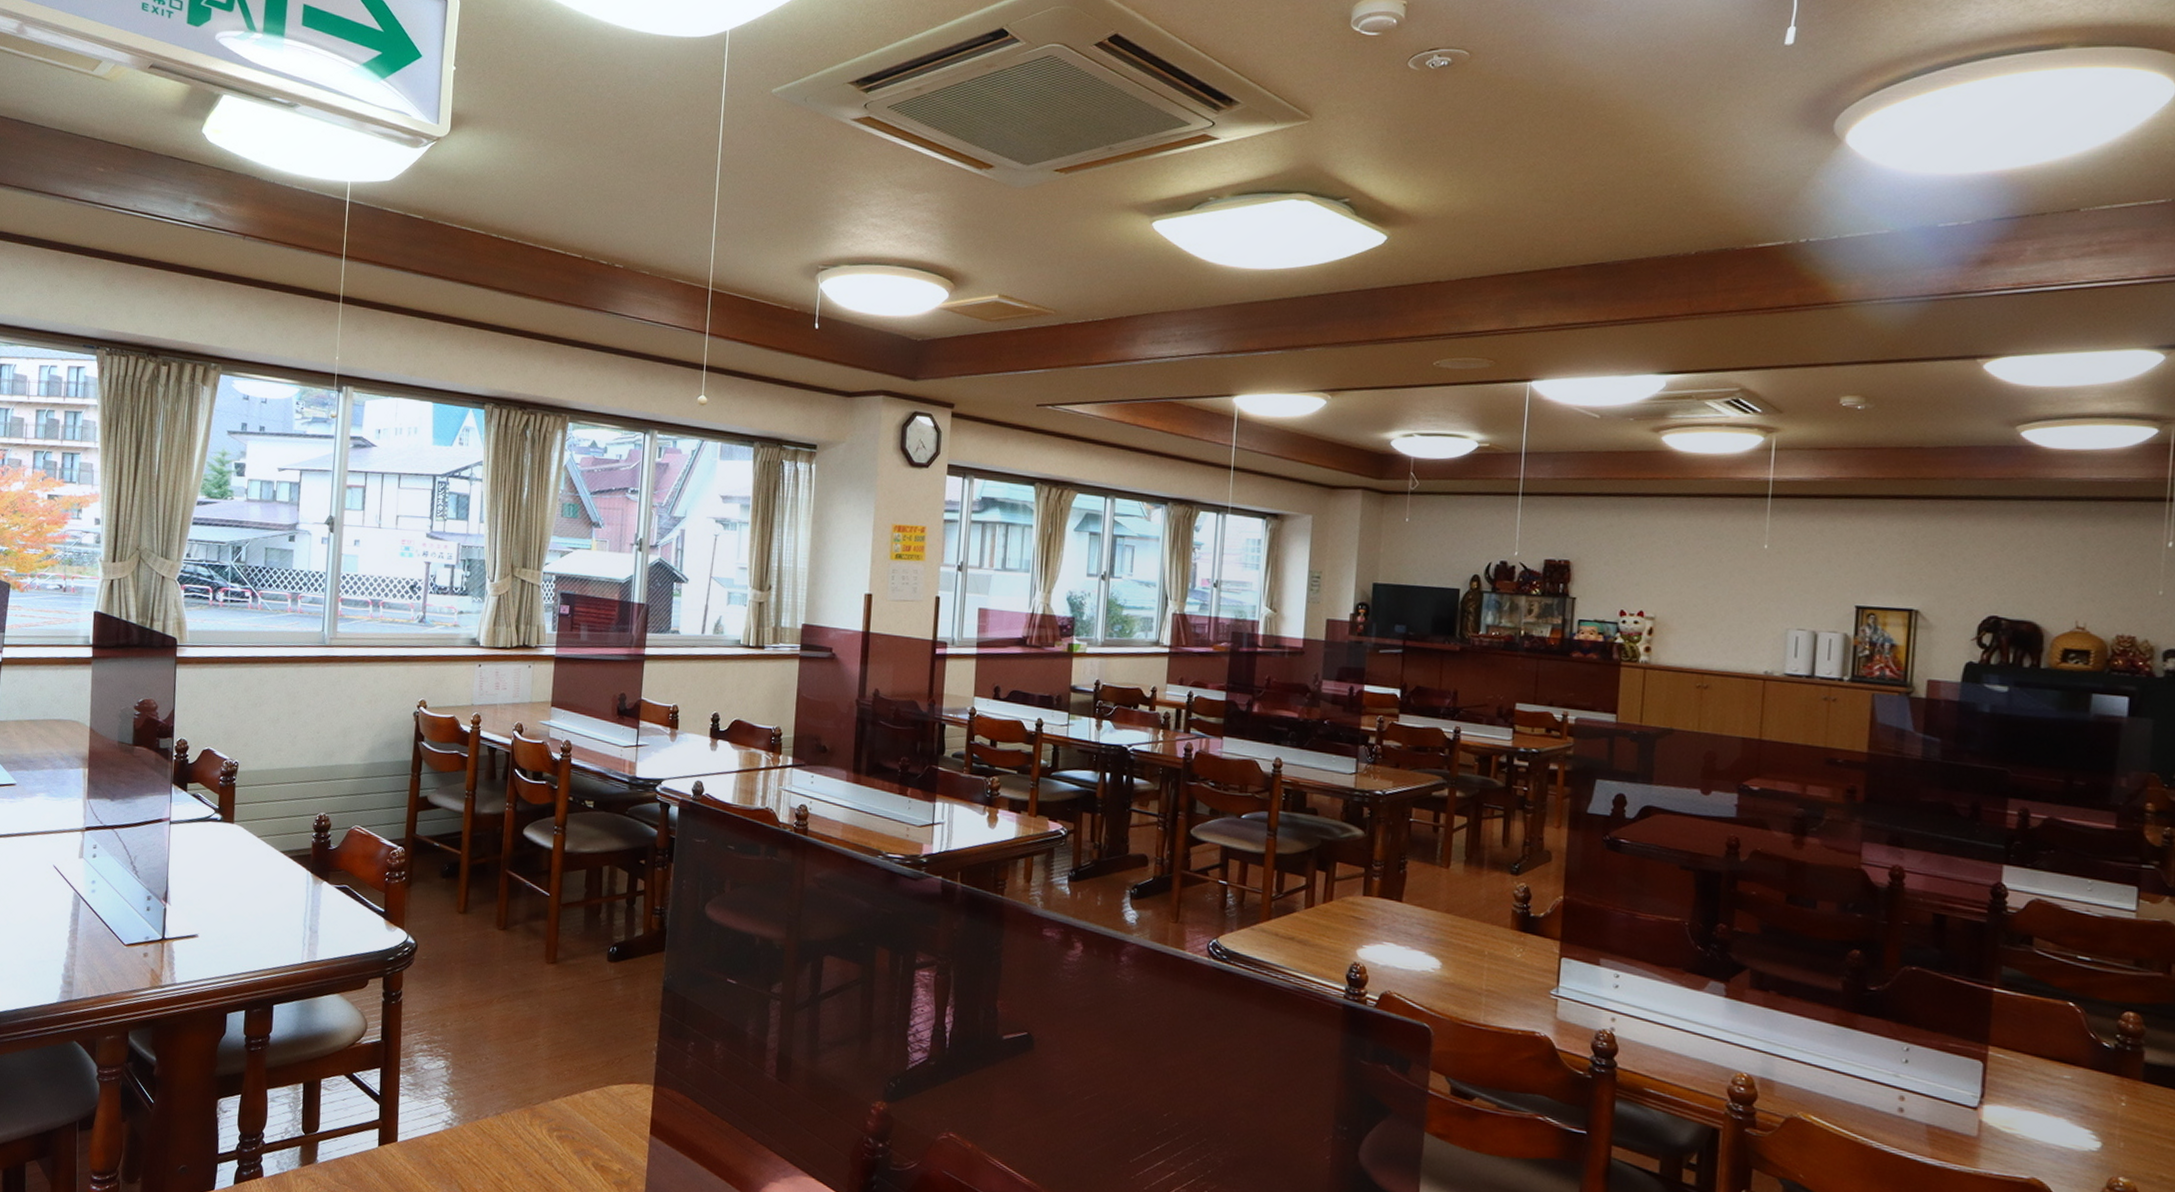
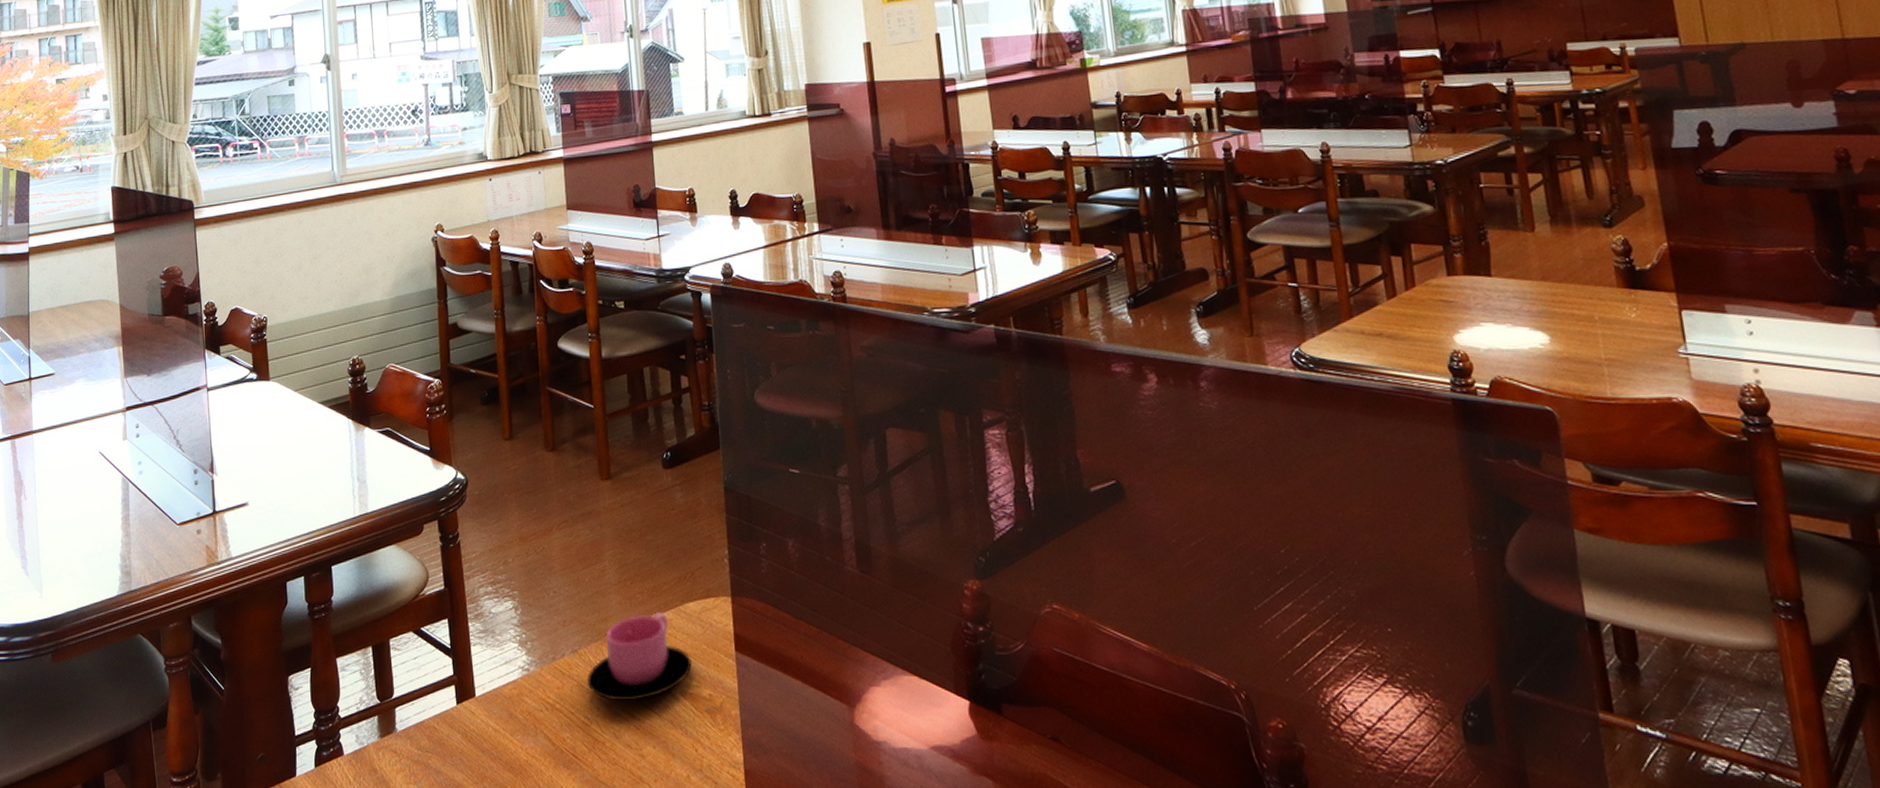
cup: none [506,1090,608,1166] -> present [587,612,693,702]

